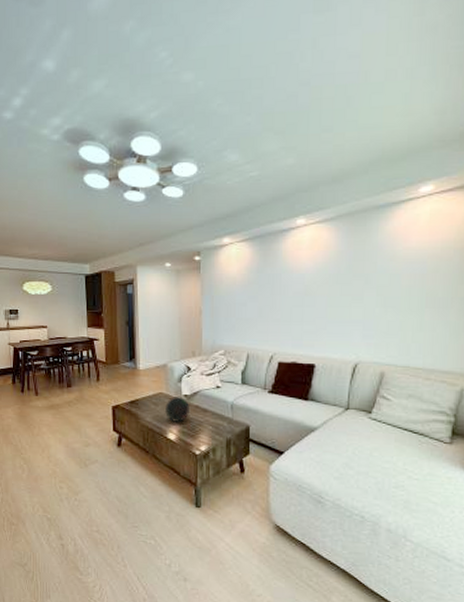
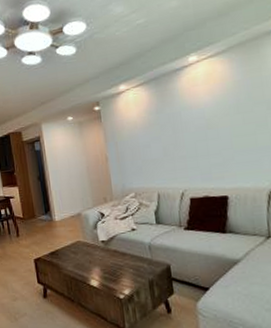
decorative orb: present [165,397,191,422] -> none [84,243,109,268]

